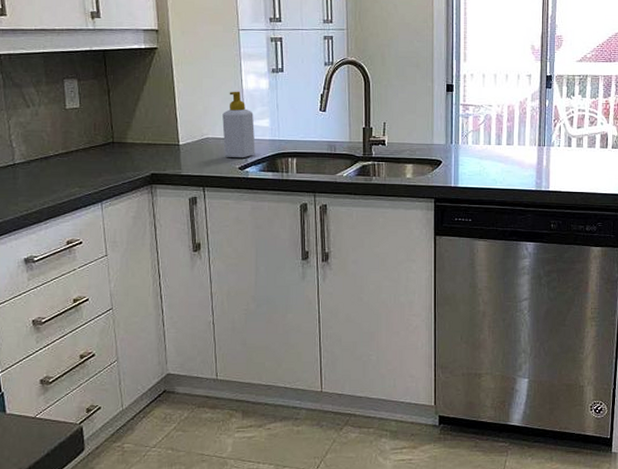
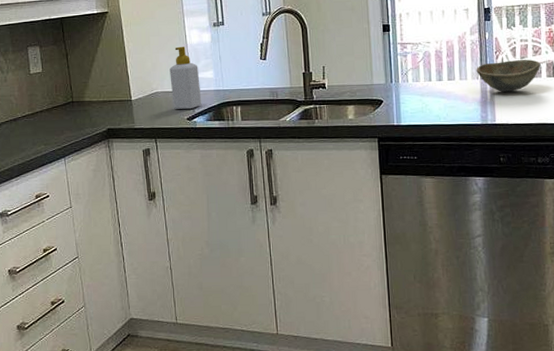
bowl: none [534,129,596,160] -> present [476,59,541,92]

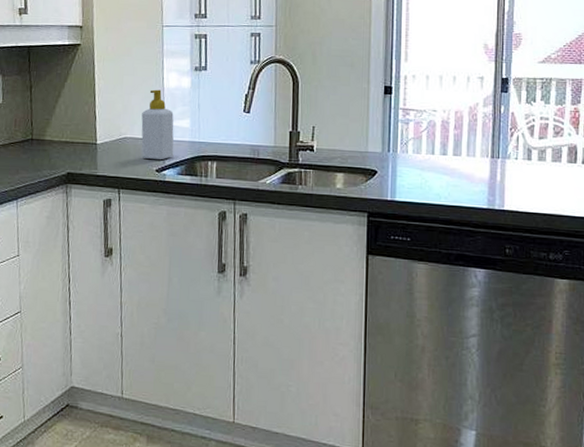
bowl: present [476,59,541,92] -> none [486,139,562,175]

